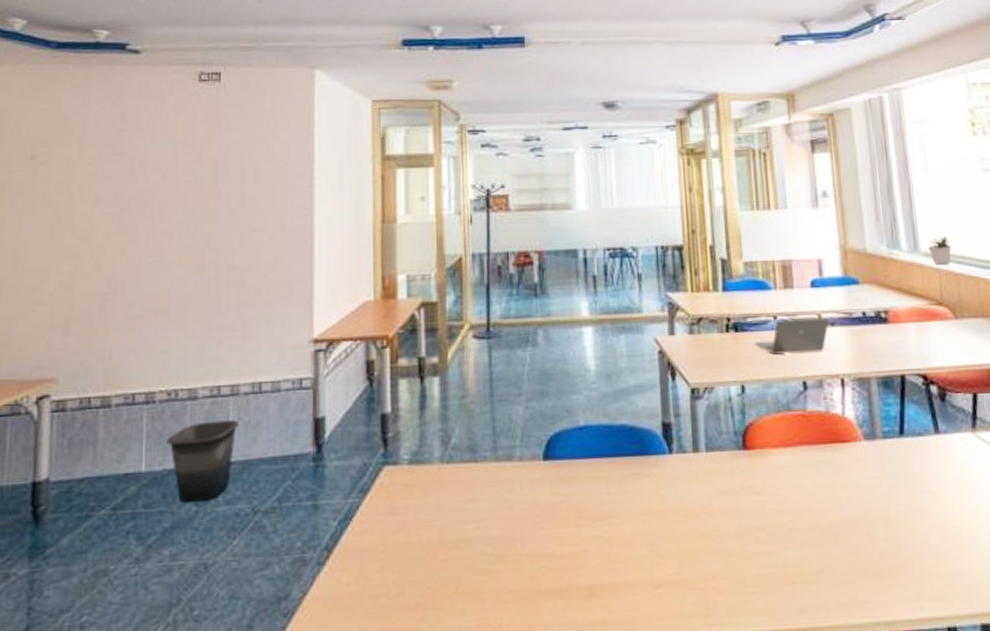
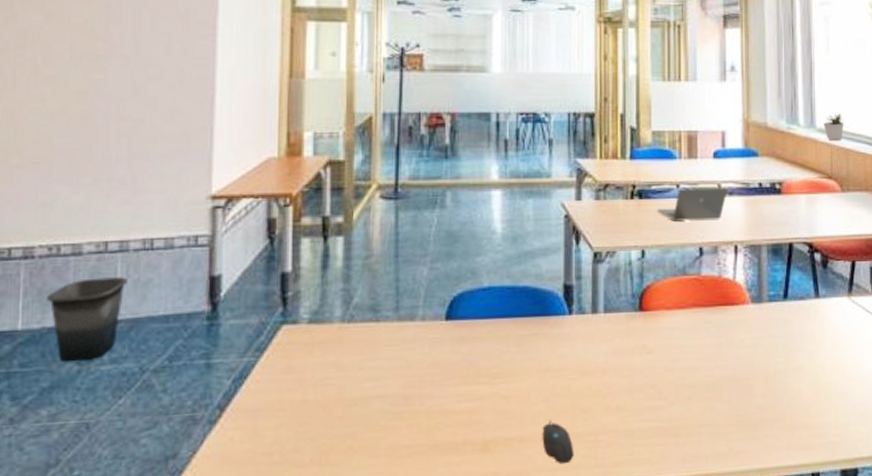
computer mouse: none [648,565,684,612] -> present [542,420,574,463]

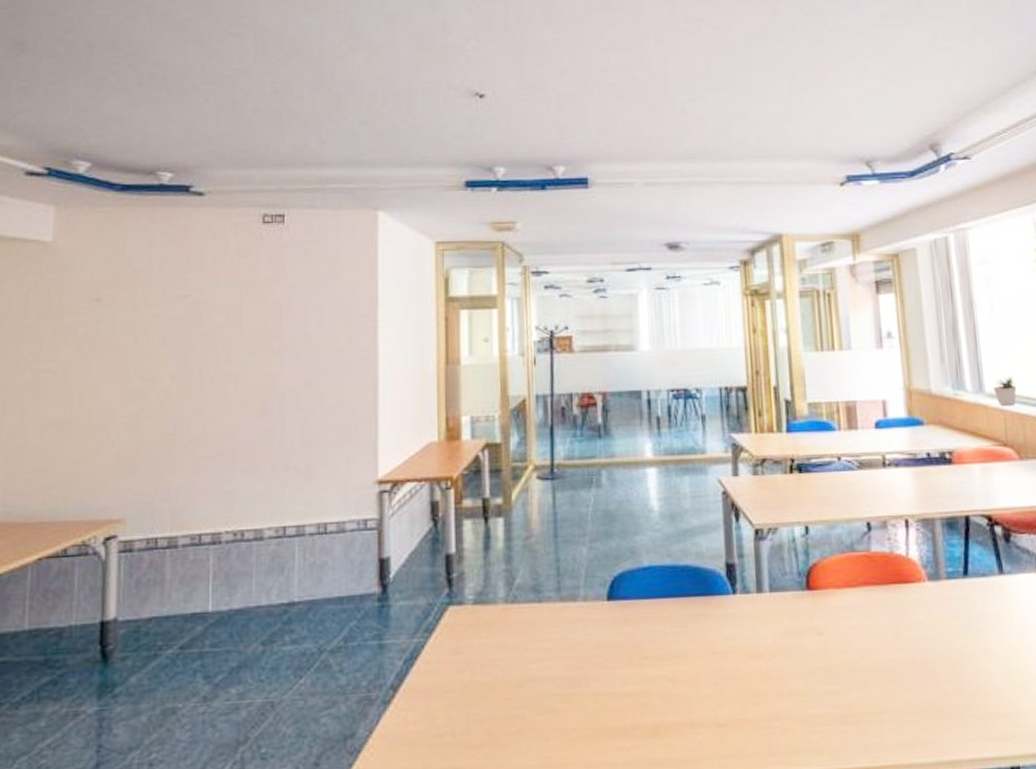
waste bin: present [47,277,127,361] -> none [233,560,304,642]
computer mouse: present [542,420,574,463] -> none [712,704,748,750]
laptop: present [658,187,729,221] -> none [819,458,894,496]

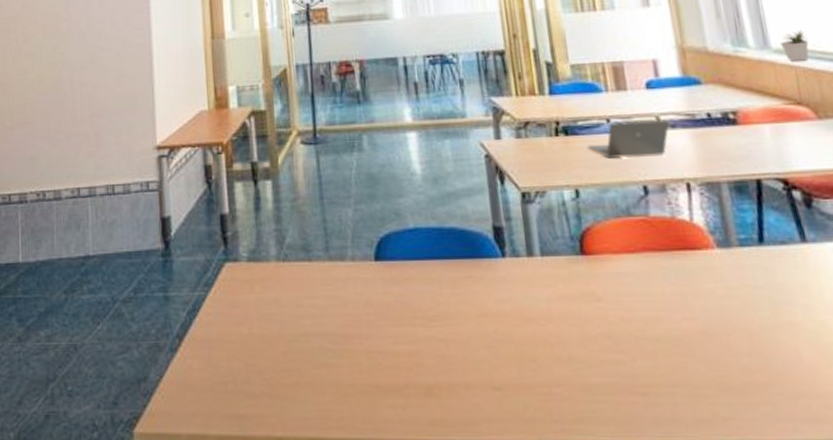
laptop: none [819,458,894,496] -> present [588,119,670,158]

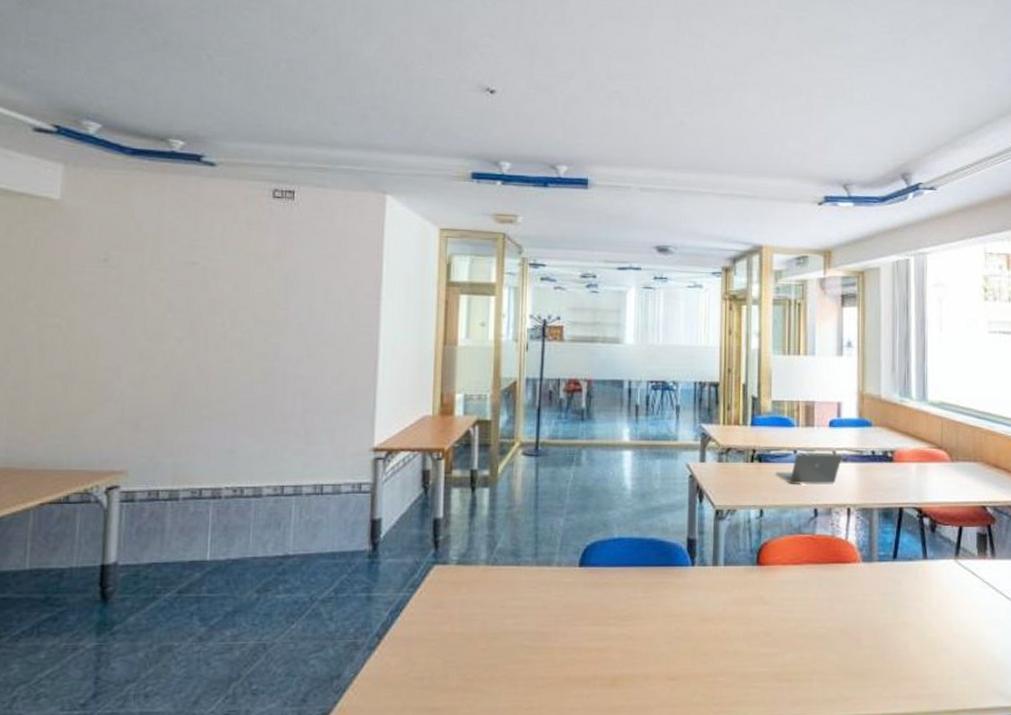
potted plant: present [780,30,809,61] -> none [935,388,955,413]

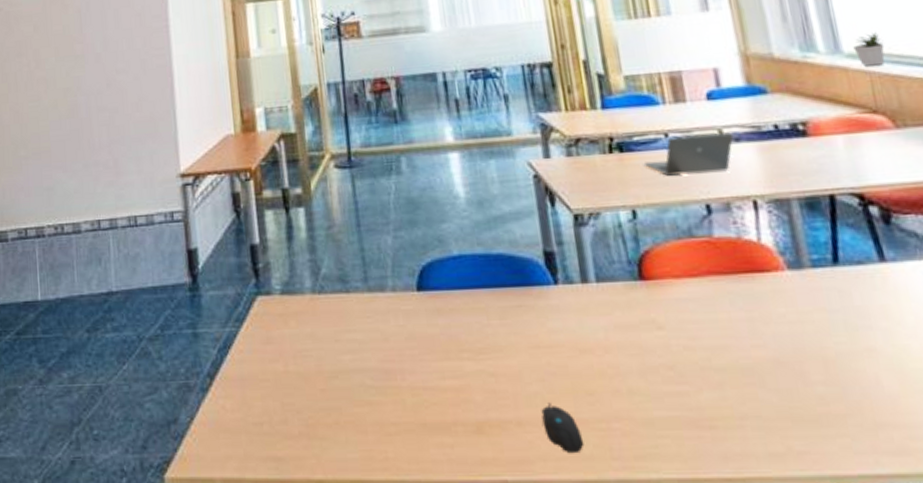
computer mouse: none [665,661,694,700] -> present [541,402,584,452]
potted plant: none [935,388,955,413] -> present [853,32,885,66]

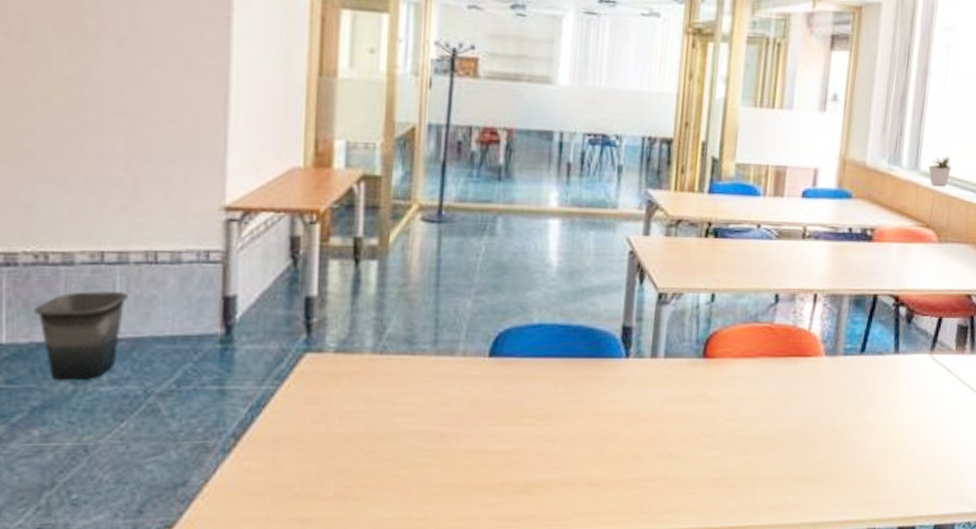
waste bin: none [57,252,119,329] -> present [34,291,128,379]
computer mouse: present [541,402,584,452] -> none [587,465,620,508]
laptop: present [644,132,734,176] -> none [733,228,815,266]

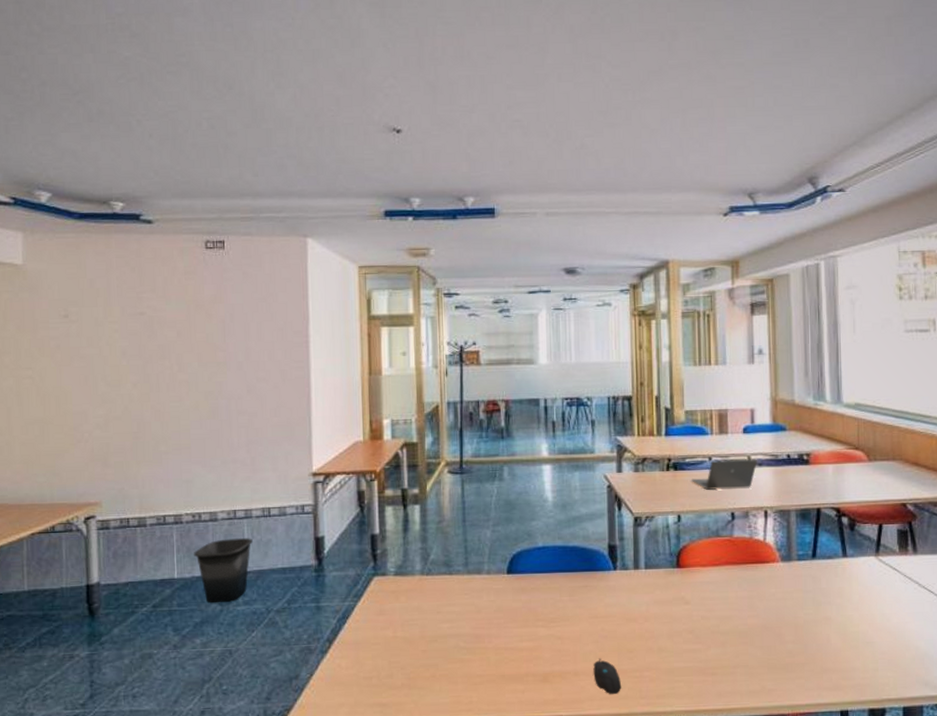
computer mouse: none [587,465,620,508] -> present [593,658,622,694]
laptop: none [733,228,815,266] -> present [692,459,758,490]
potted plant: present [928,156,952,186] -> none [850,389,871,414]

